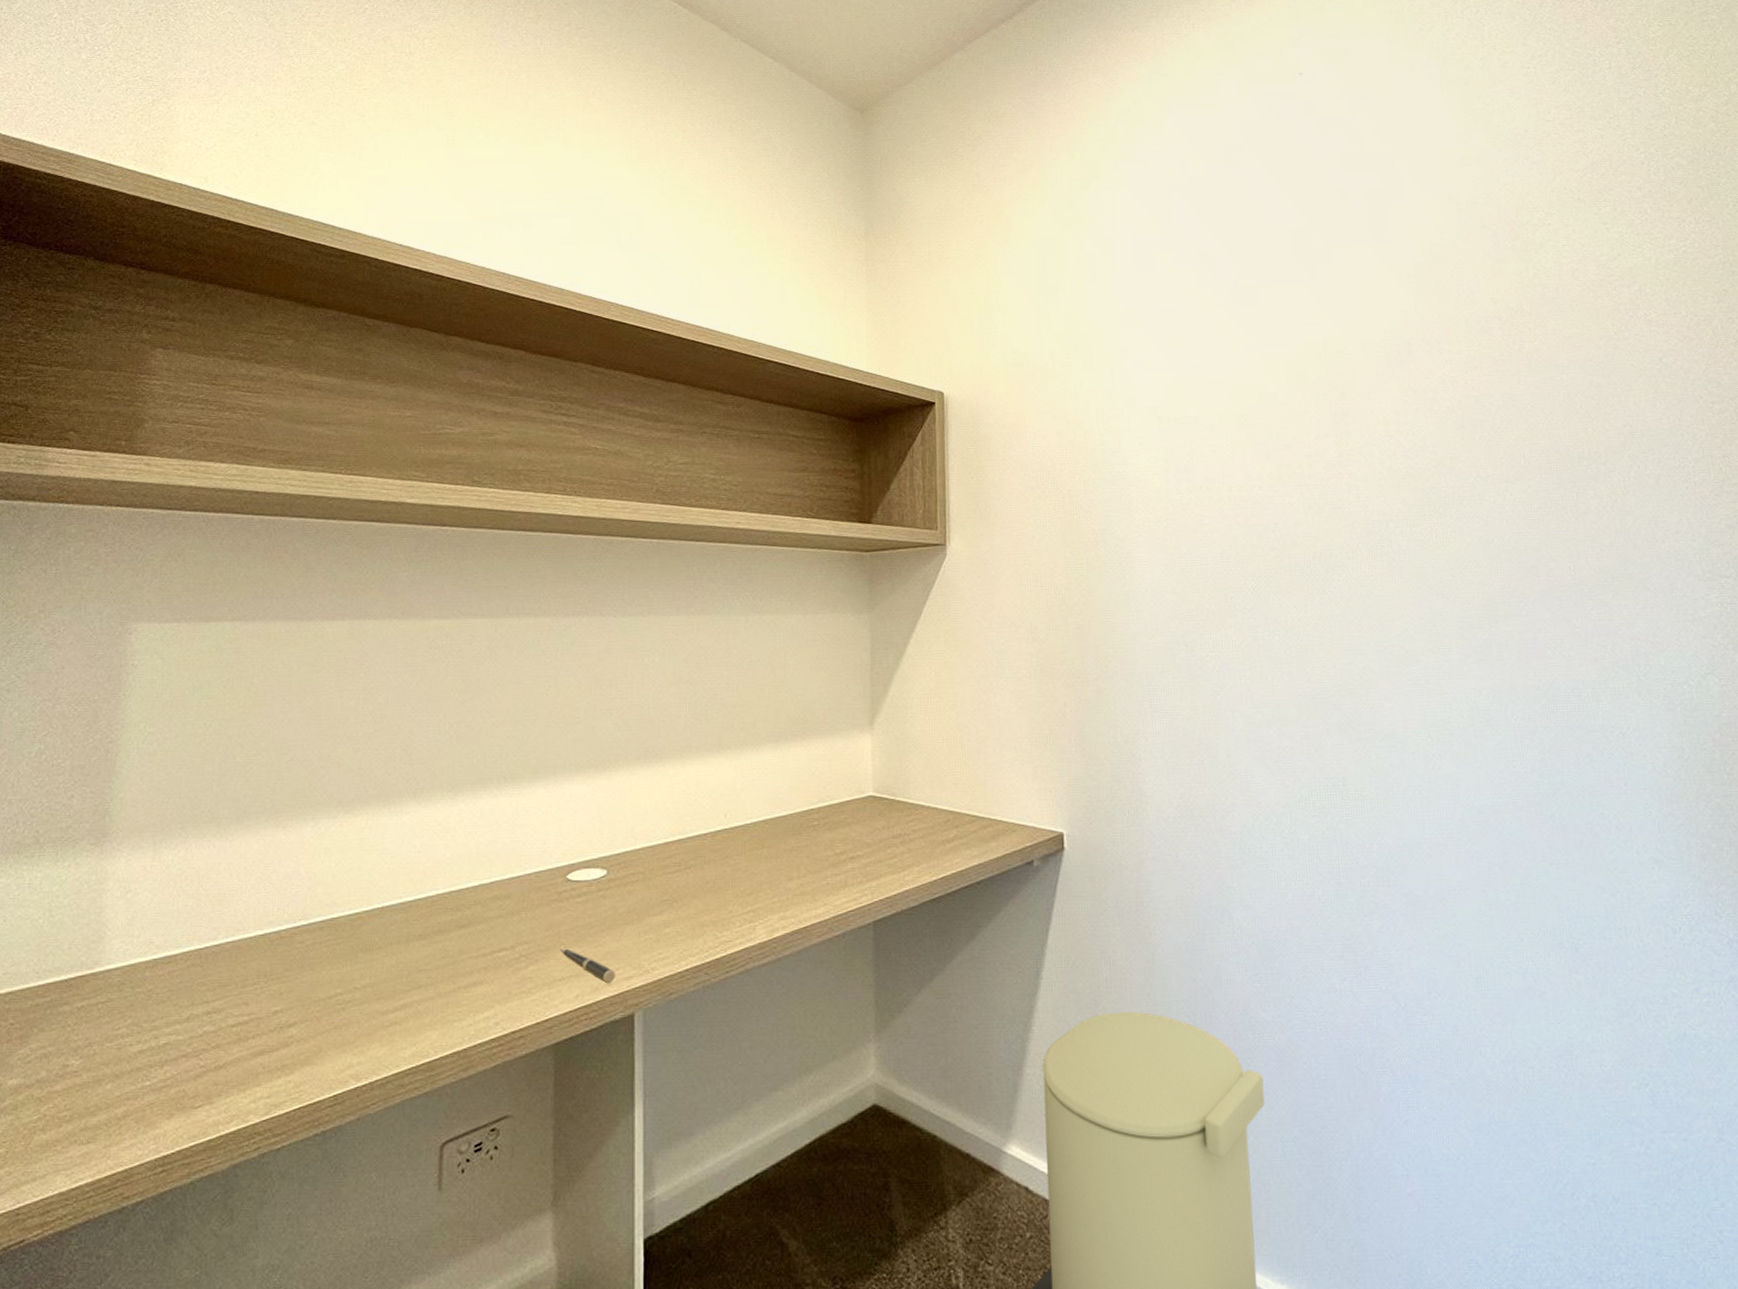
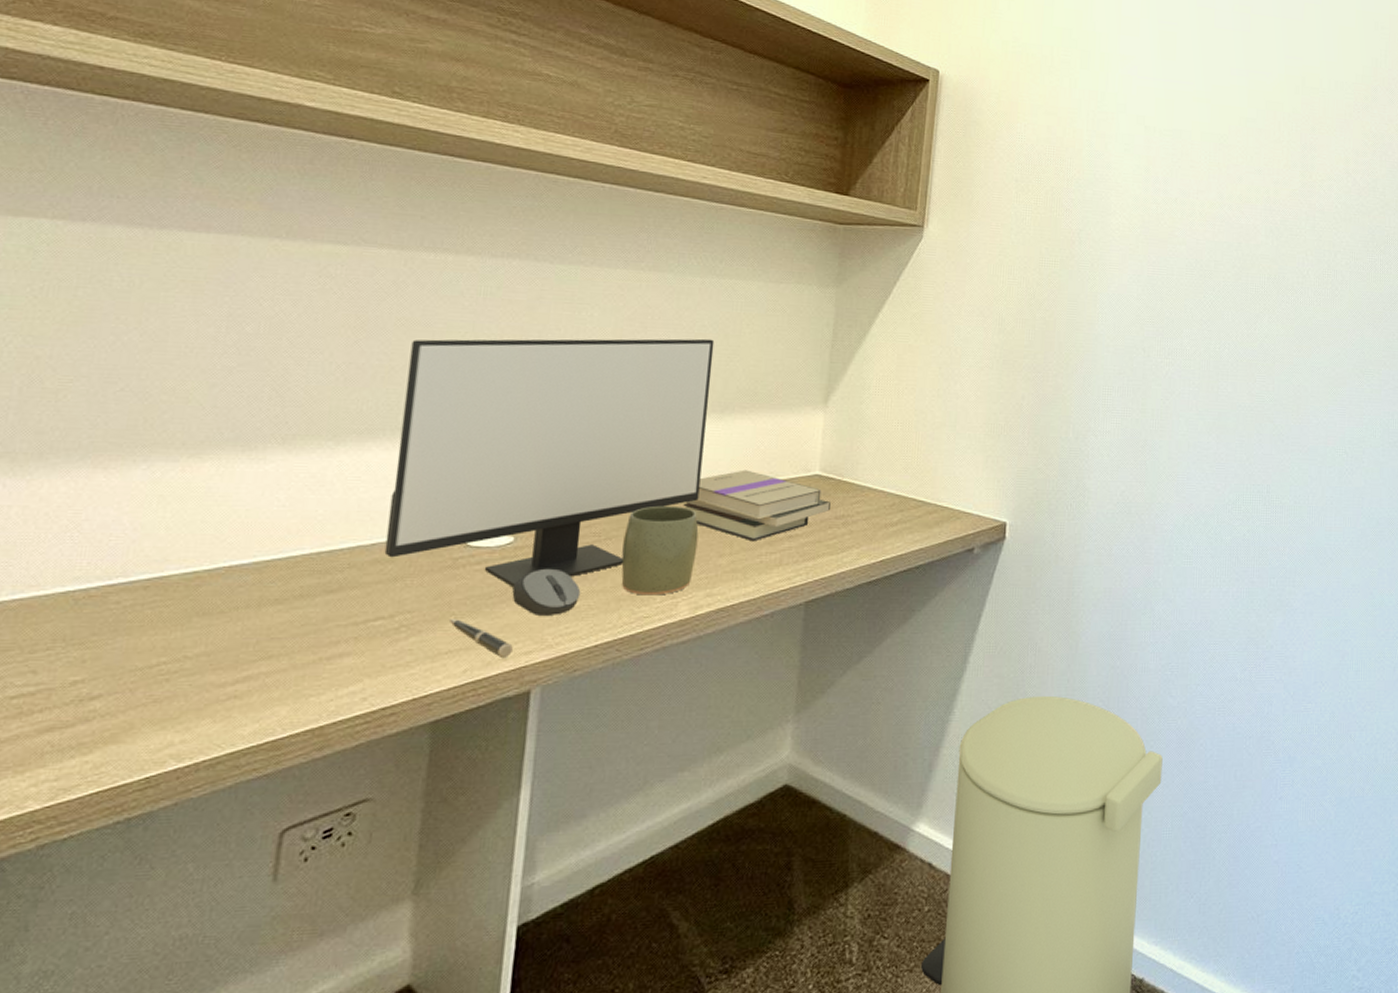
computer monitor: none [502,673,764,918] -> present [384,338,715,588]
computer mouse: none [610,898,669,943] -> present [512,568,581,615]
mug: none [701,833,768,921] -> present [621,505,699,596]
books: none [751,795,887,865] -> present [683,469,831,542]

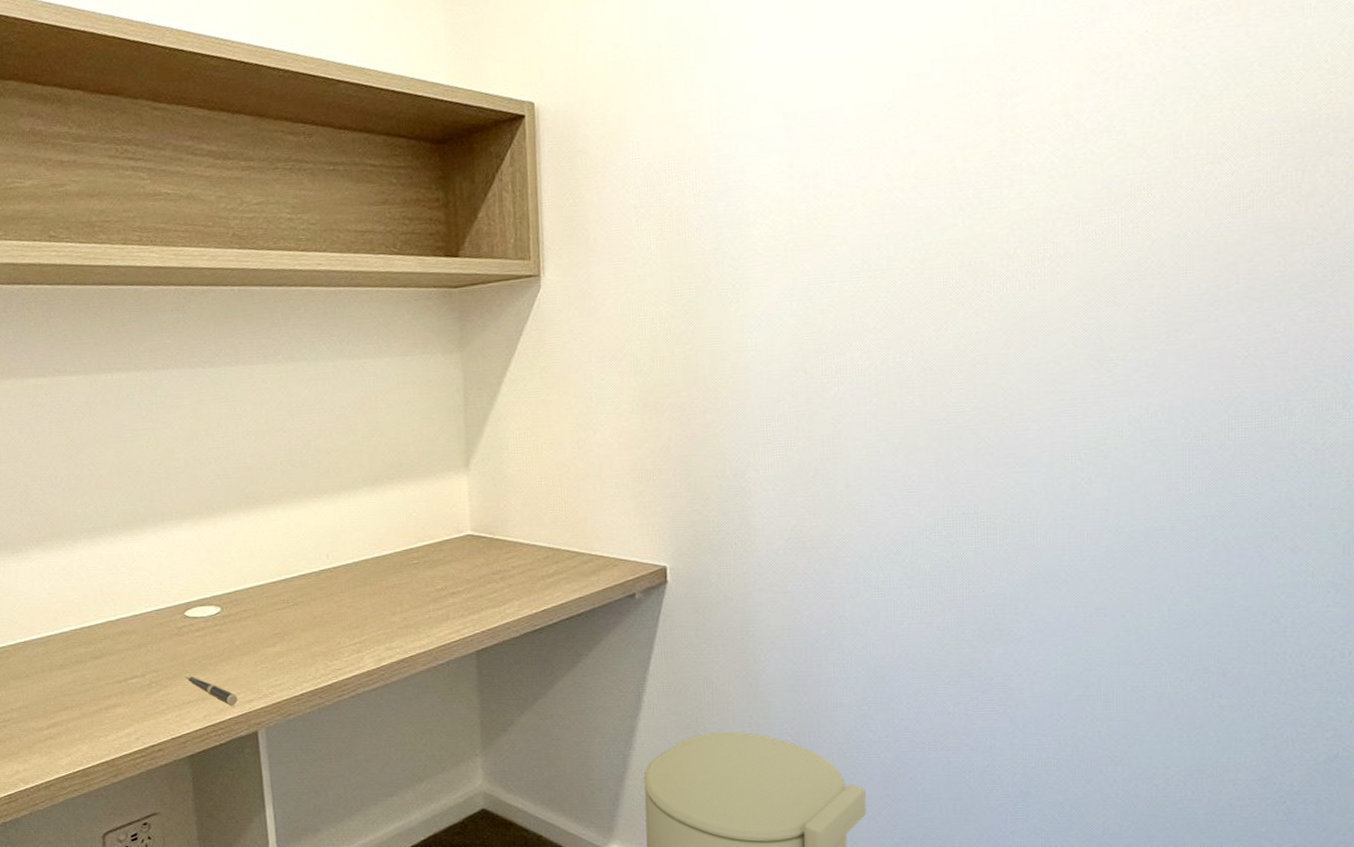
computer monitor: present [384,338,715,588] -> none [110,418,366,649]
computer mouse: present [512,568,581,615] -> none [227,632,282,671]
mug: present [621,505,699,596] -> none [307,572,372,651]
books: present [683,469,831,542] -> none [353,535,486,600]

